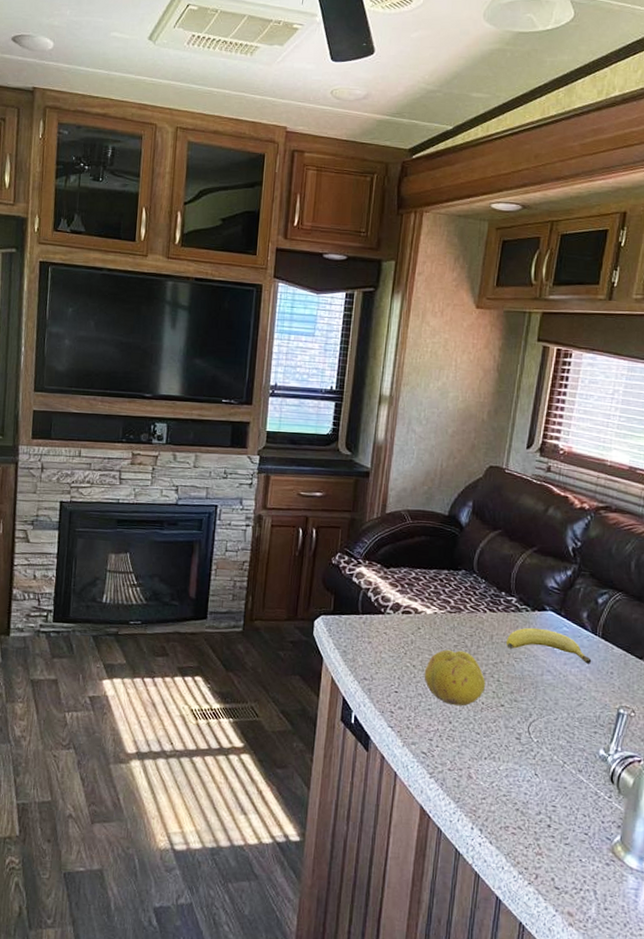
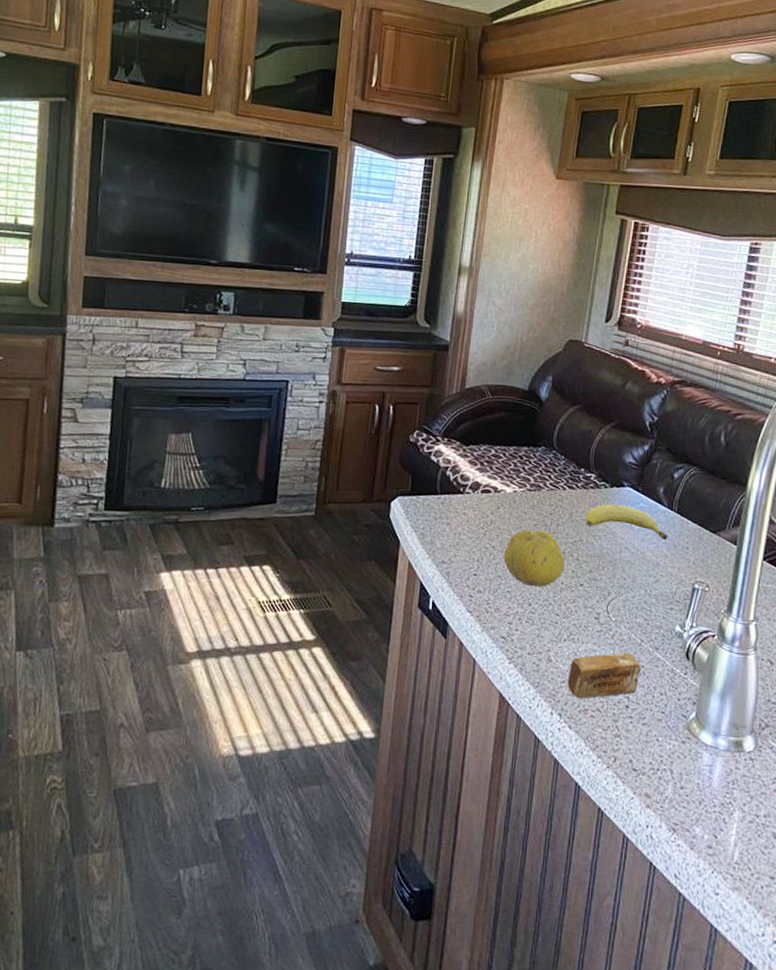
soap bar: none [487,773,563,816] -> present [567,653,641,699]

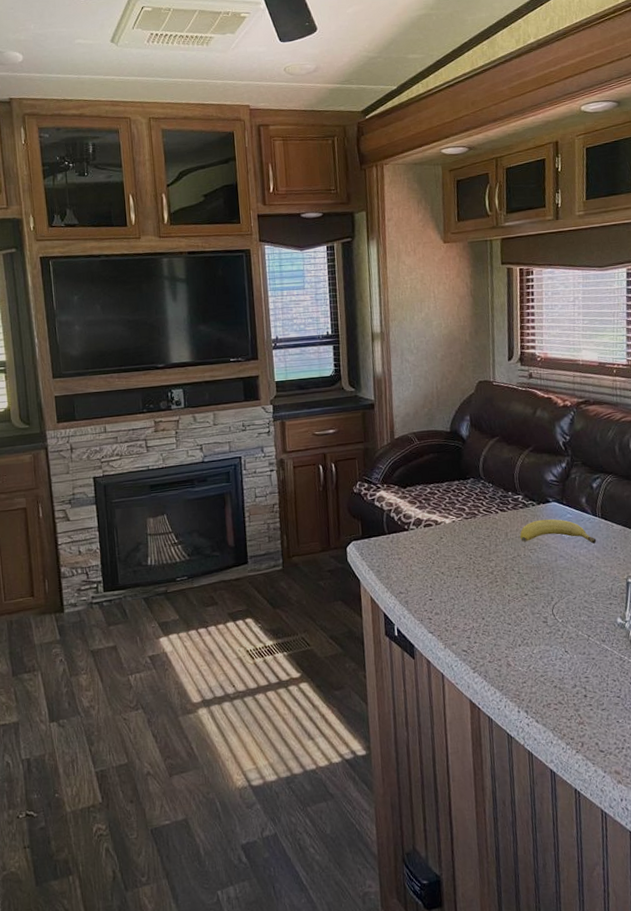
fruit: present [503,529,566,587] -> none [452,551,509,603]
soap bar: present [567,653,641,699] -> none [528,648,592,695]

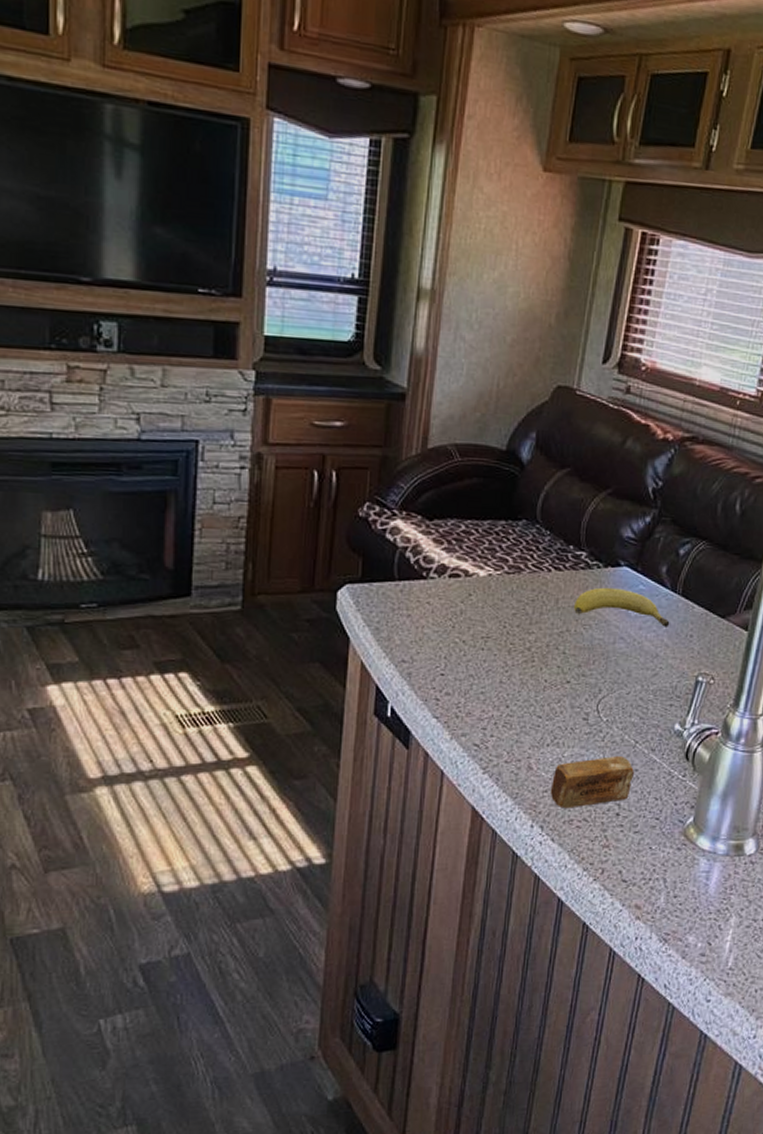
soap bar: none [528,648,592,695] -> present [550,756,634,809]

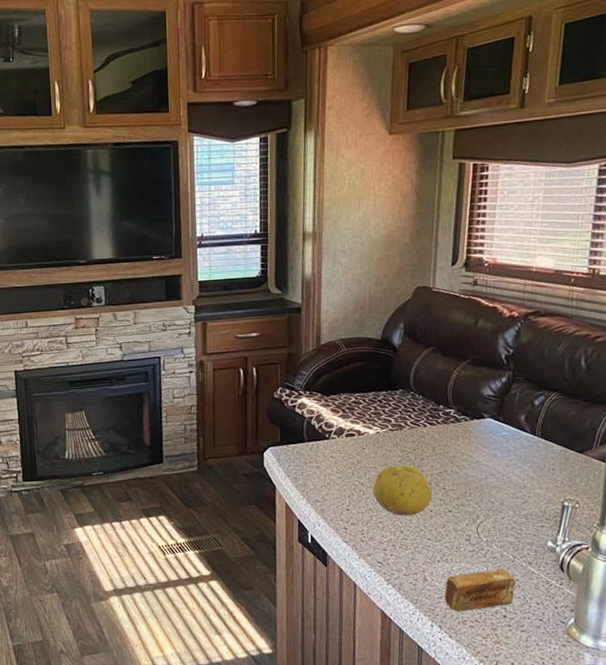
fruit: none [476,619,550,687] -> present [372,464,433,516]
fruit: present [574,587,670,627] -> none [449,435,533,464]

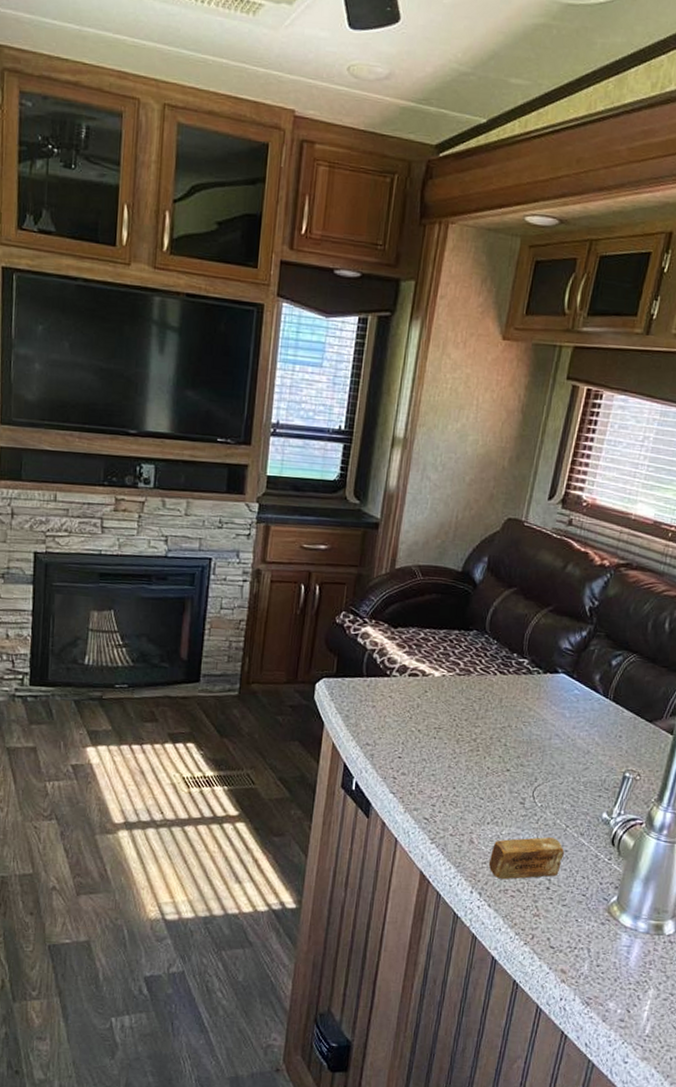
fruit: present [372,464,433,516] -> none [429,713,493,772]

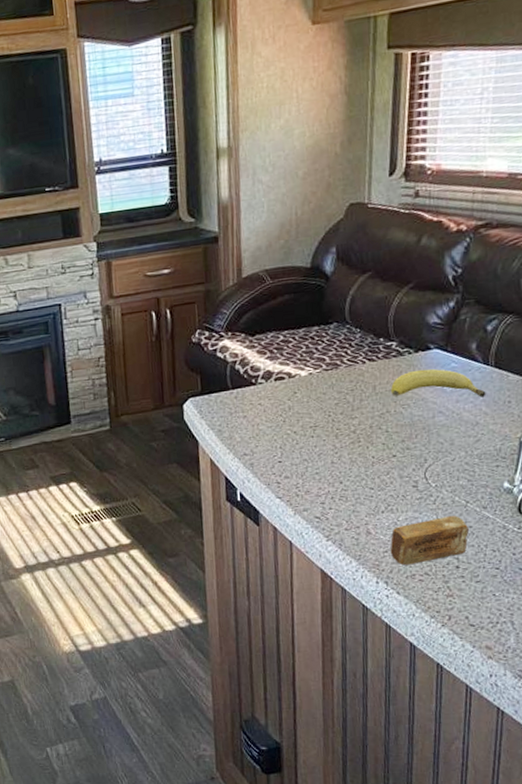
fruit: none [515,690,601,728] -> present [391,368,486,397]

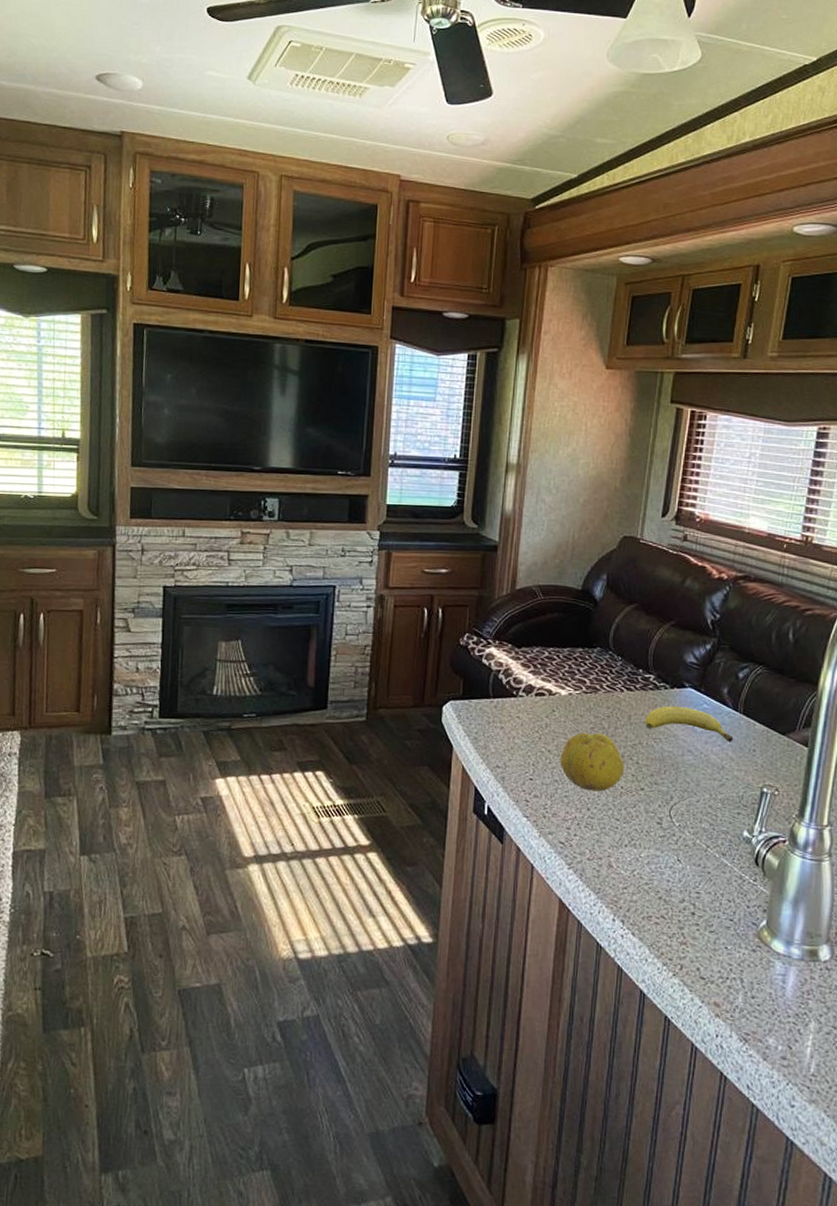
fruit: none [306,407,374,465] -> present [560,732,625,792]
soap bar: present [390,516,469,566] -> none [629,858,707,906]

